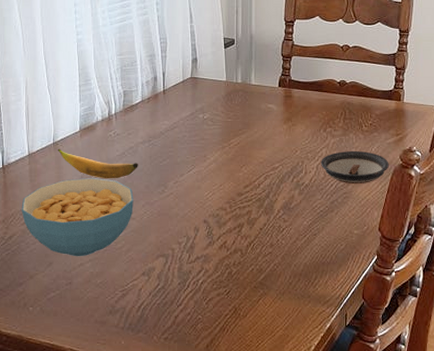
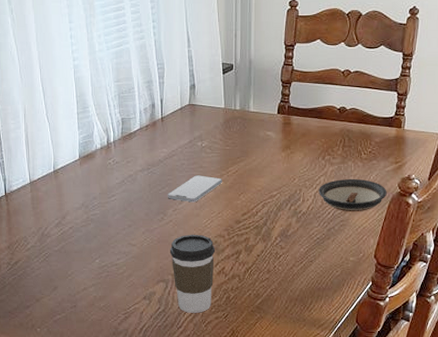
cereal bowl: present [21,178,134,257] -> none [25,206,134,282]
banana: present [57,148,138,179] -> none [58,176,138,207]
smartphone: none [168,147,224,175] -> present [167,175,222,203]
coffee cup: none [170,207,217,289] -> present [169,234,216,313]

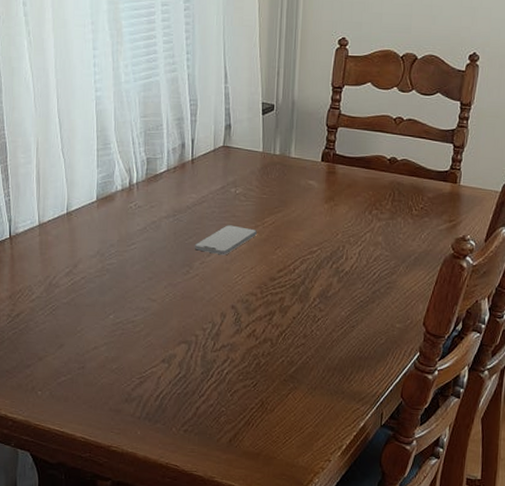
coffee cup: present [169,234,216,313] -> none [194,290,246,380]
saucer: present [318,178,387,212] -> none [364,236,439,274]

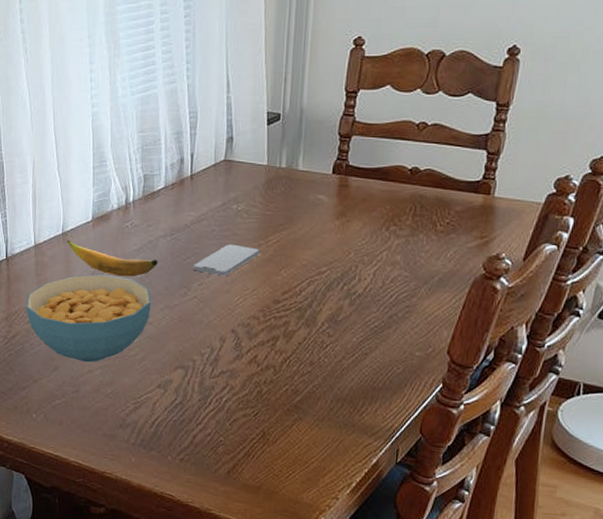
cereal bowl: none [30,254,155,340] -> present [26,275,151,363]
banana: none [71,219,161,256] -> present [66,240,158,277]

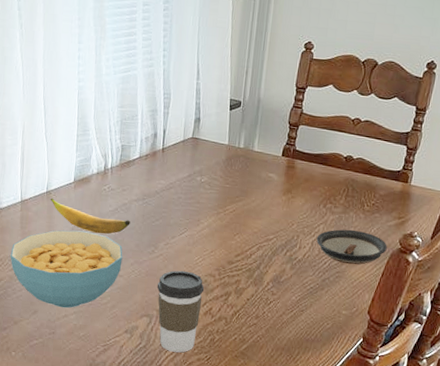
smartphone: present [192,244,260,276] -> none [160,210,219,238]
coffee cup: none [192,313,248,408] -> present [157,270,205,353]
saucer: none [379,255,468,297] -> present [316,229,387,265]

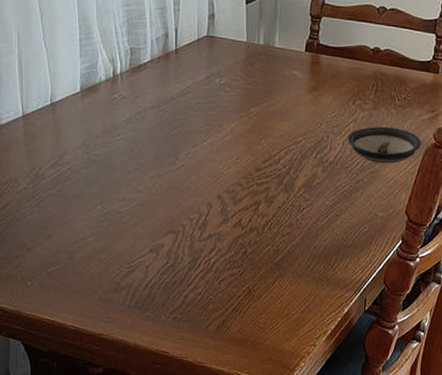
cereal bowl: present [10,230,123,308] -> none [16,145,141,230]
banana: present [50,198,130,234] -> none [55,110,146,147]
coffee cup: present [157,270,205,353] -> none [181,181,232,269]

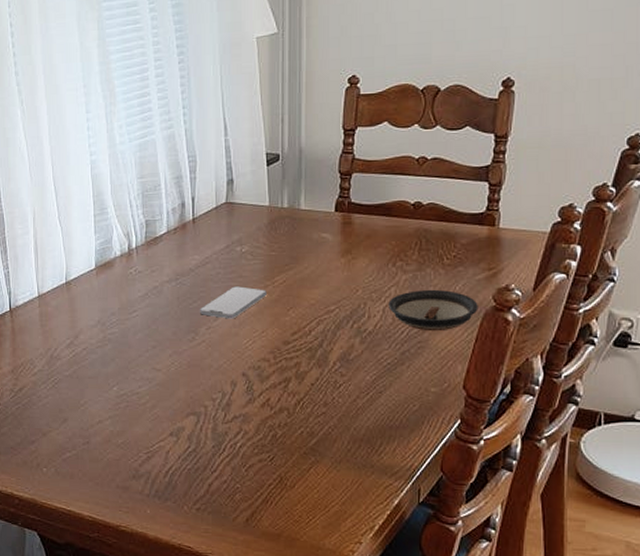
smartphone: none [179,115,242,146] -> present [199,286,267,319]

